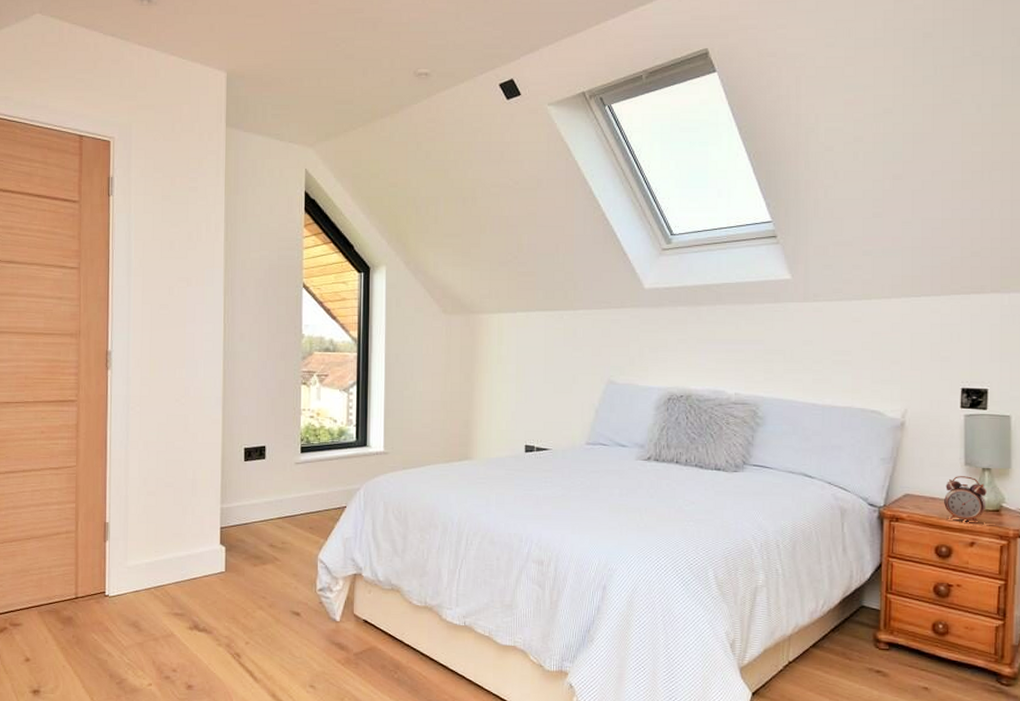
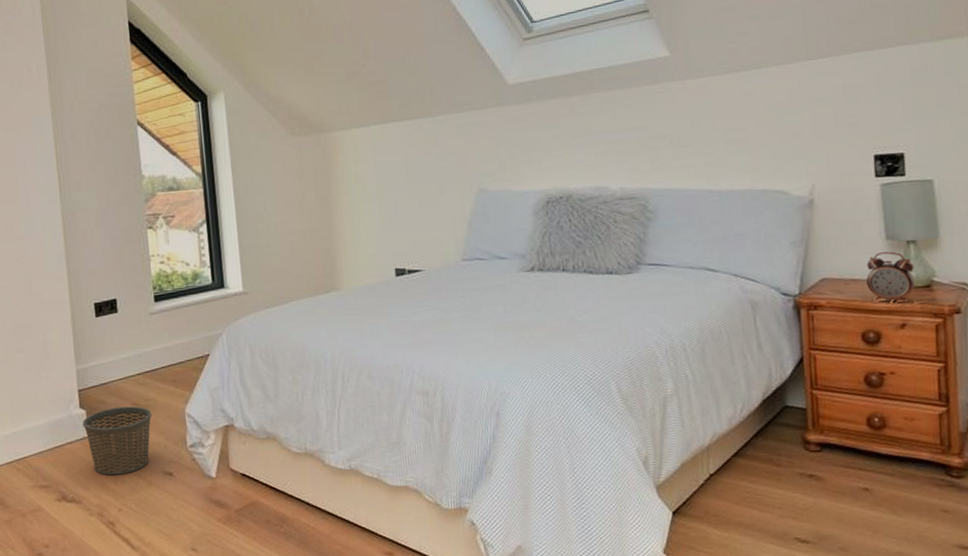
basket: none [221,547,287,610] -> present [82,406,152,476]

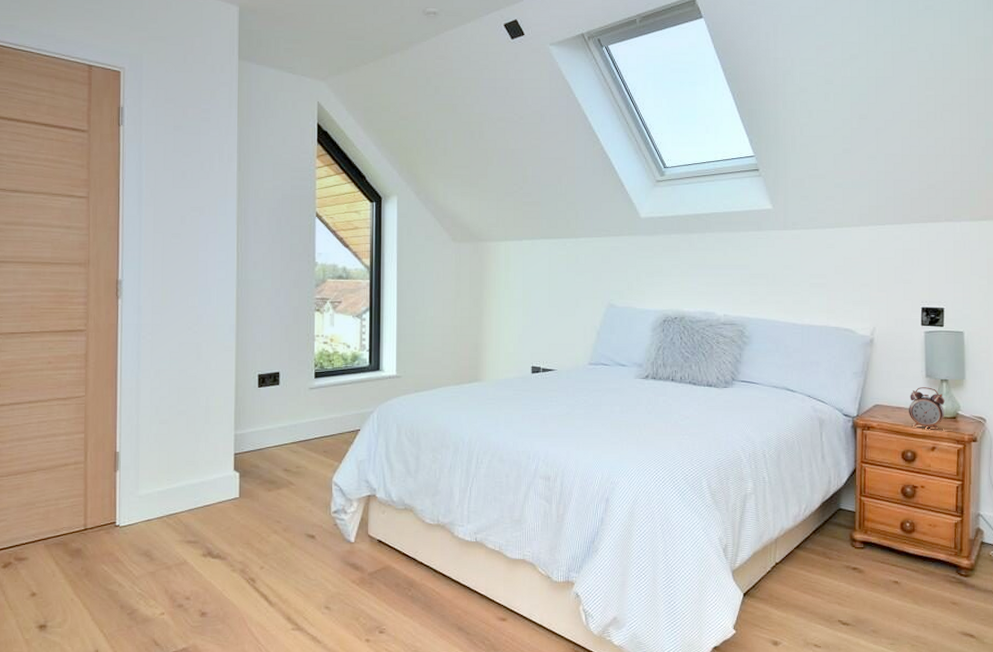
basket: present [82,406,152,476] -> none [235,472,302,535]

